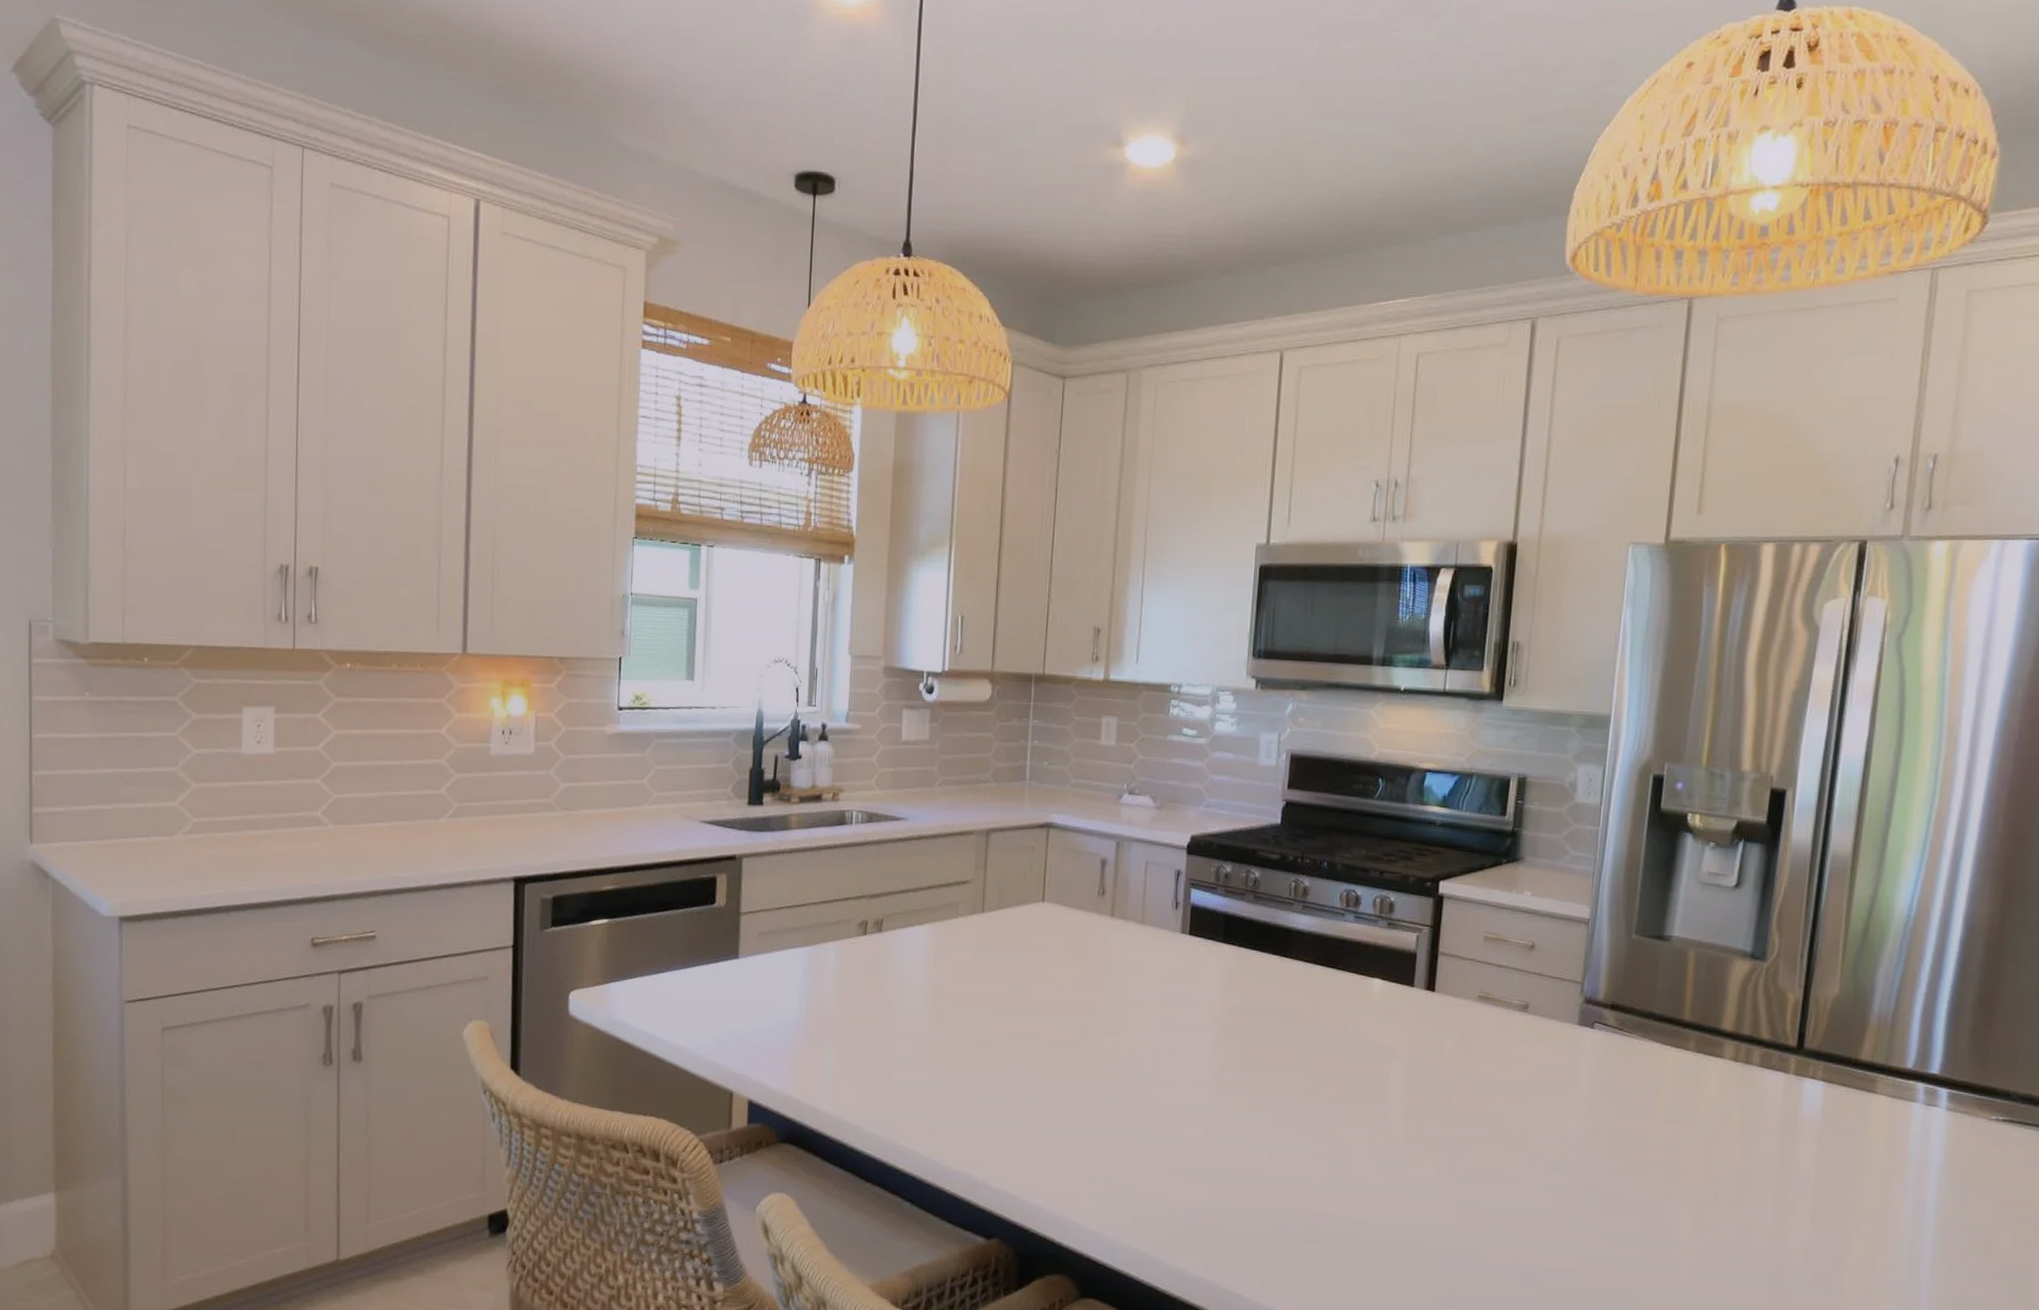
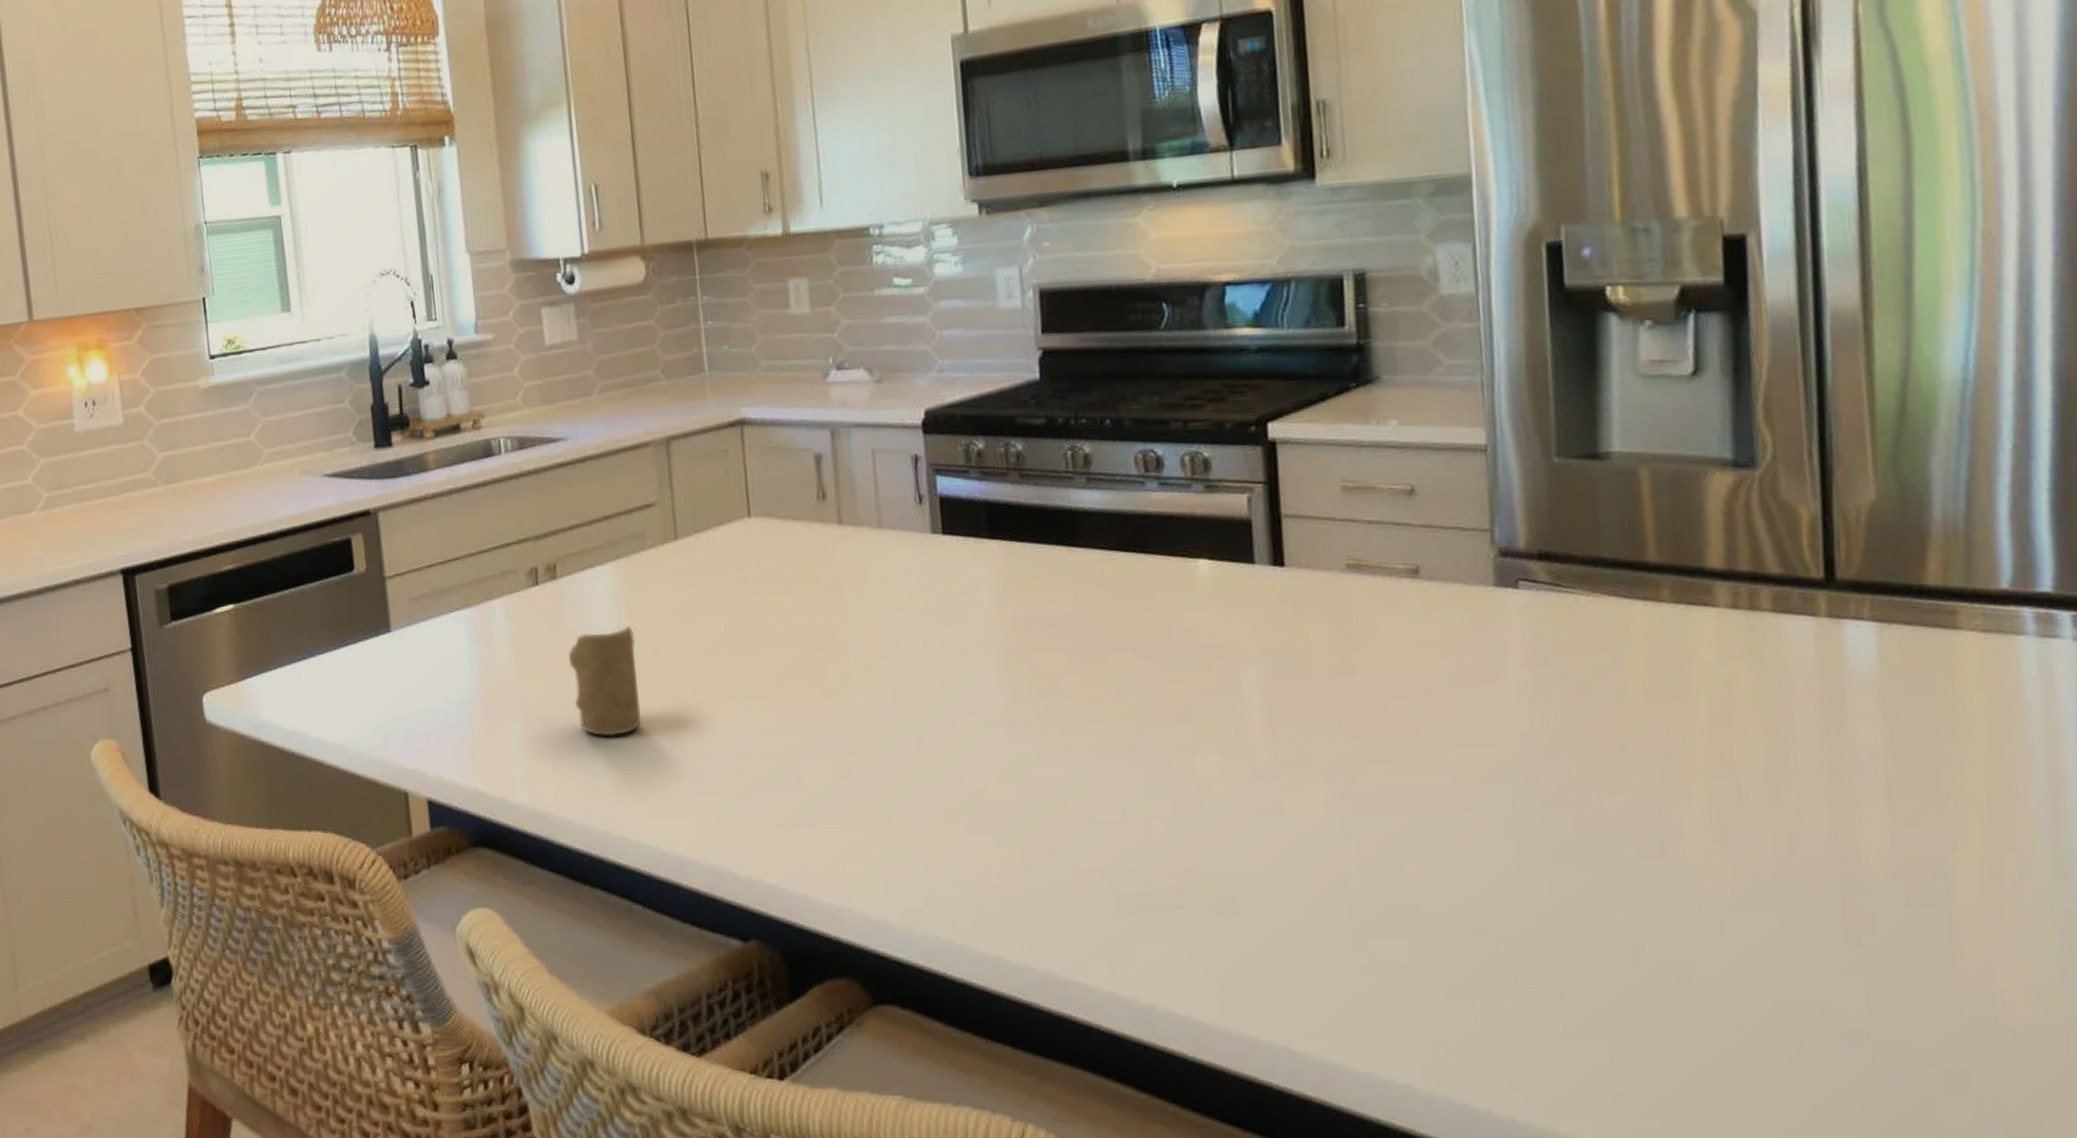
candle: none [882,977,938,1065] -> present [569,626,642,737]

